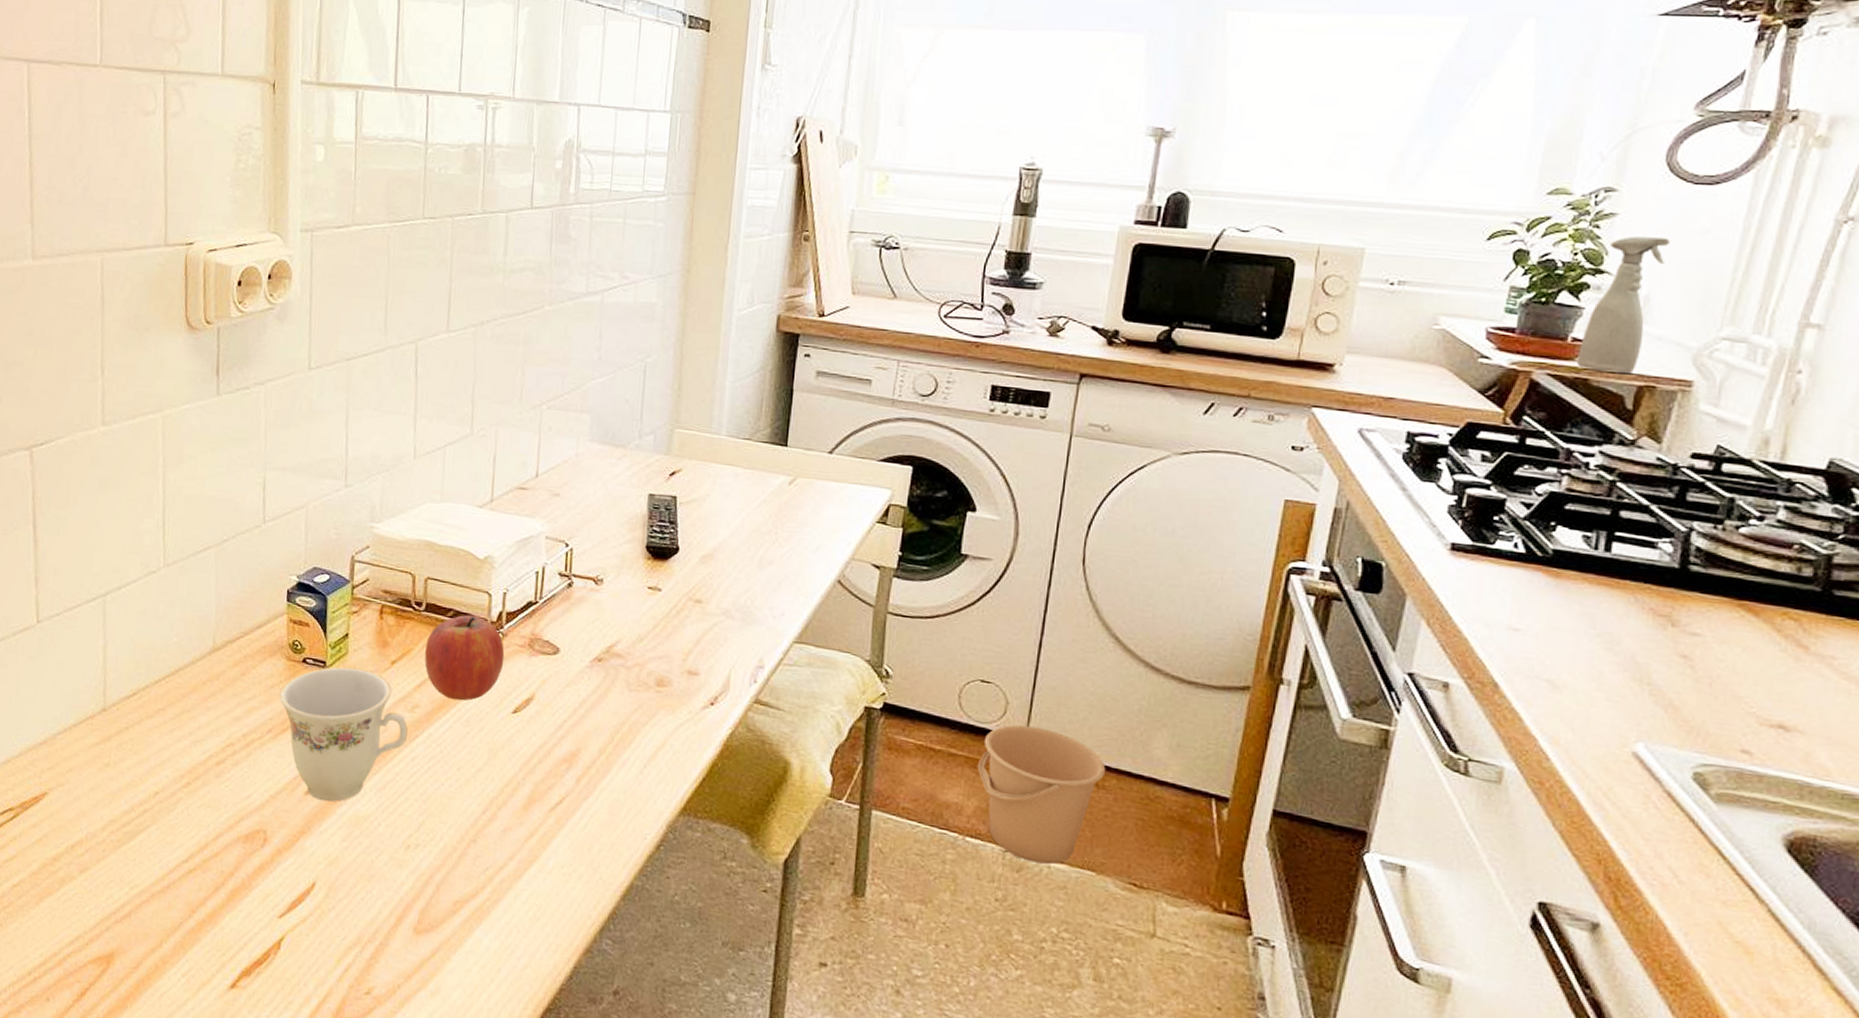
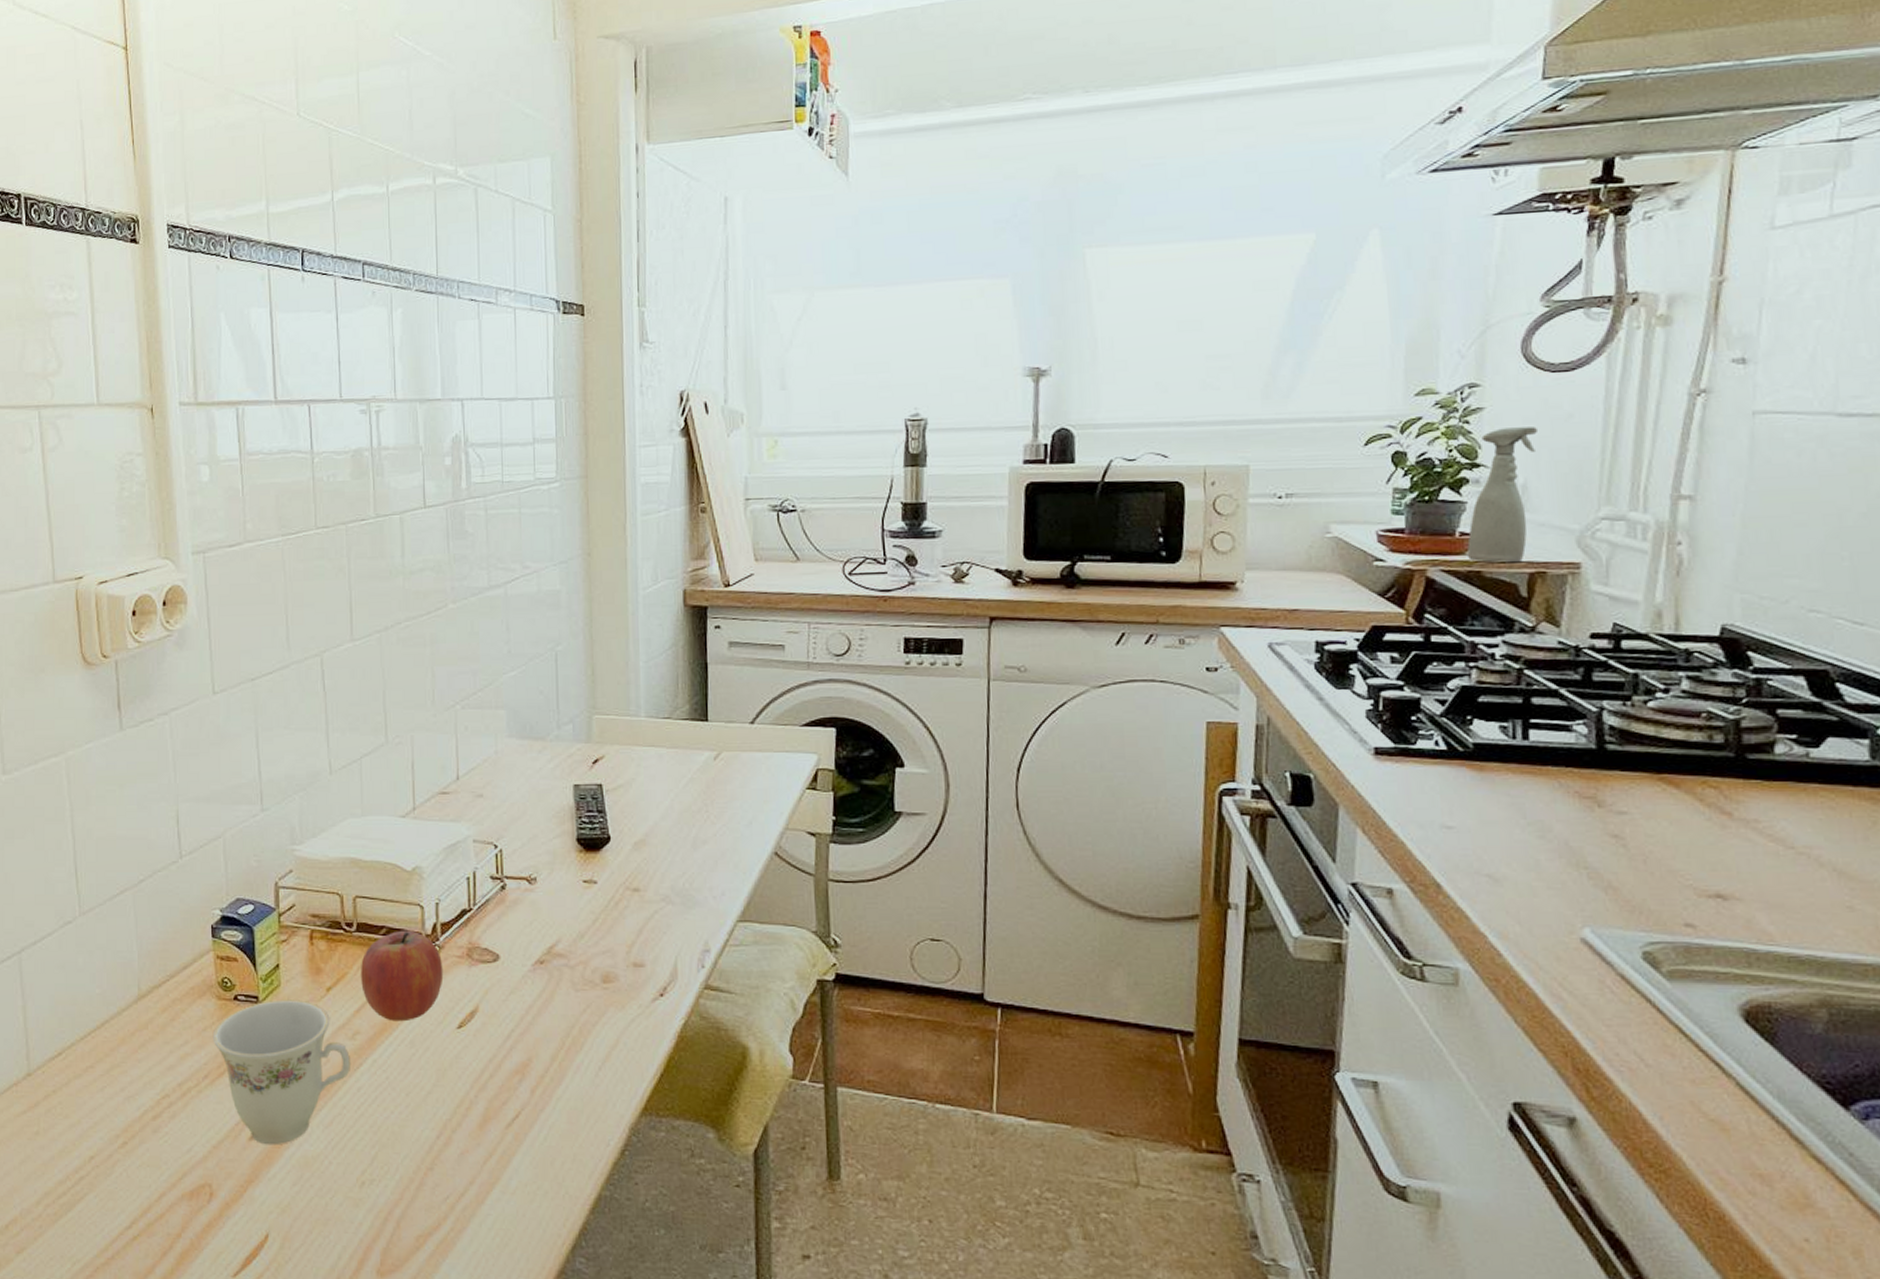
bucket: present [977,724,1106,865] -> none [937,980,1067,1123]

